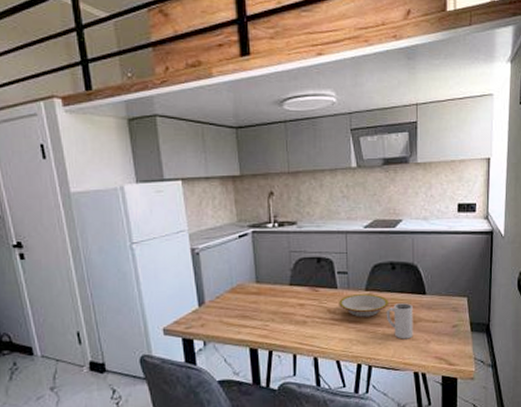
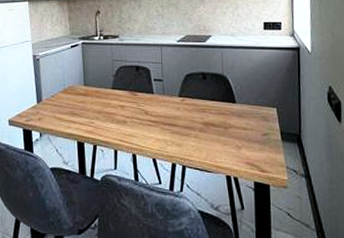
bowl: present [339,294,389,317] -> none [155,100,201,121]
mug: present [386,303,413,339] -> none [198,110,225,144]

